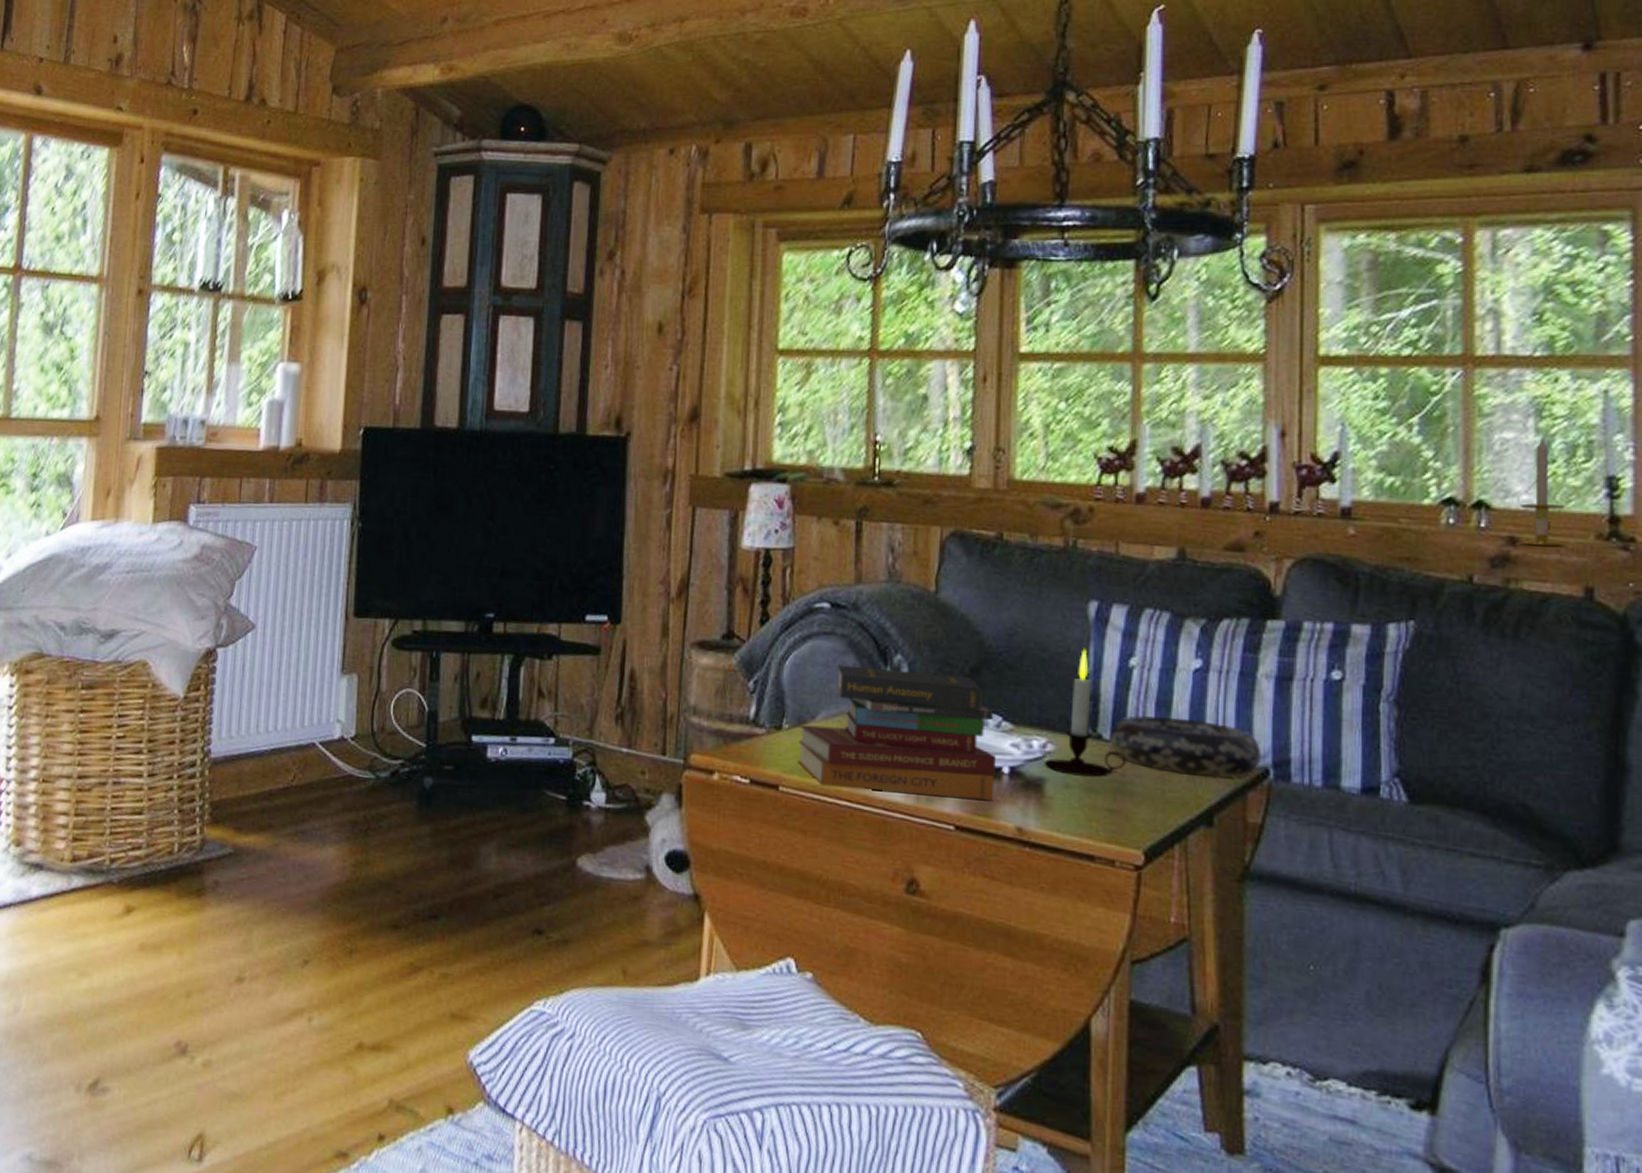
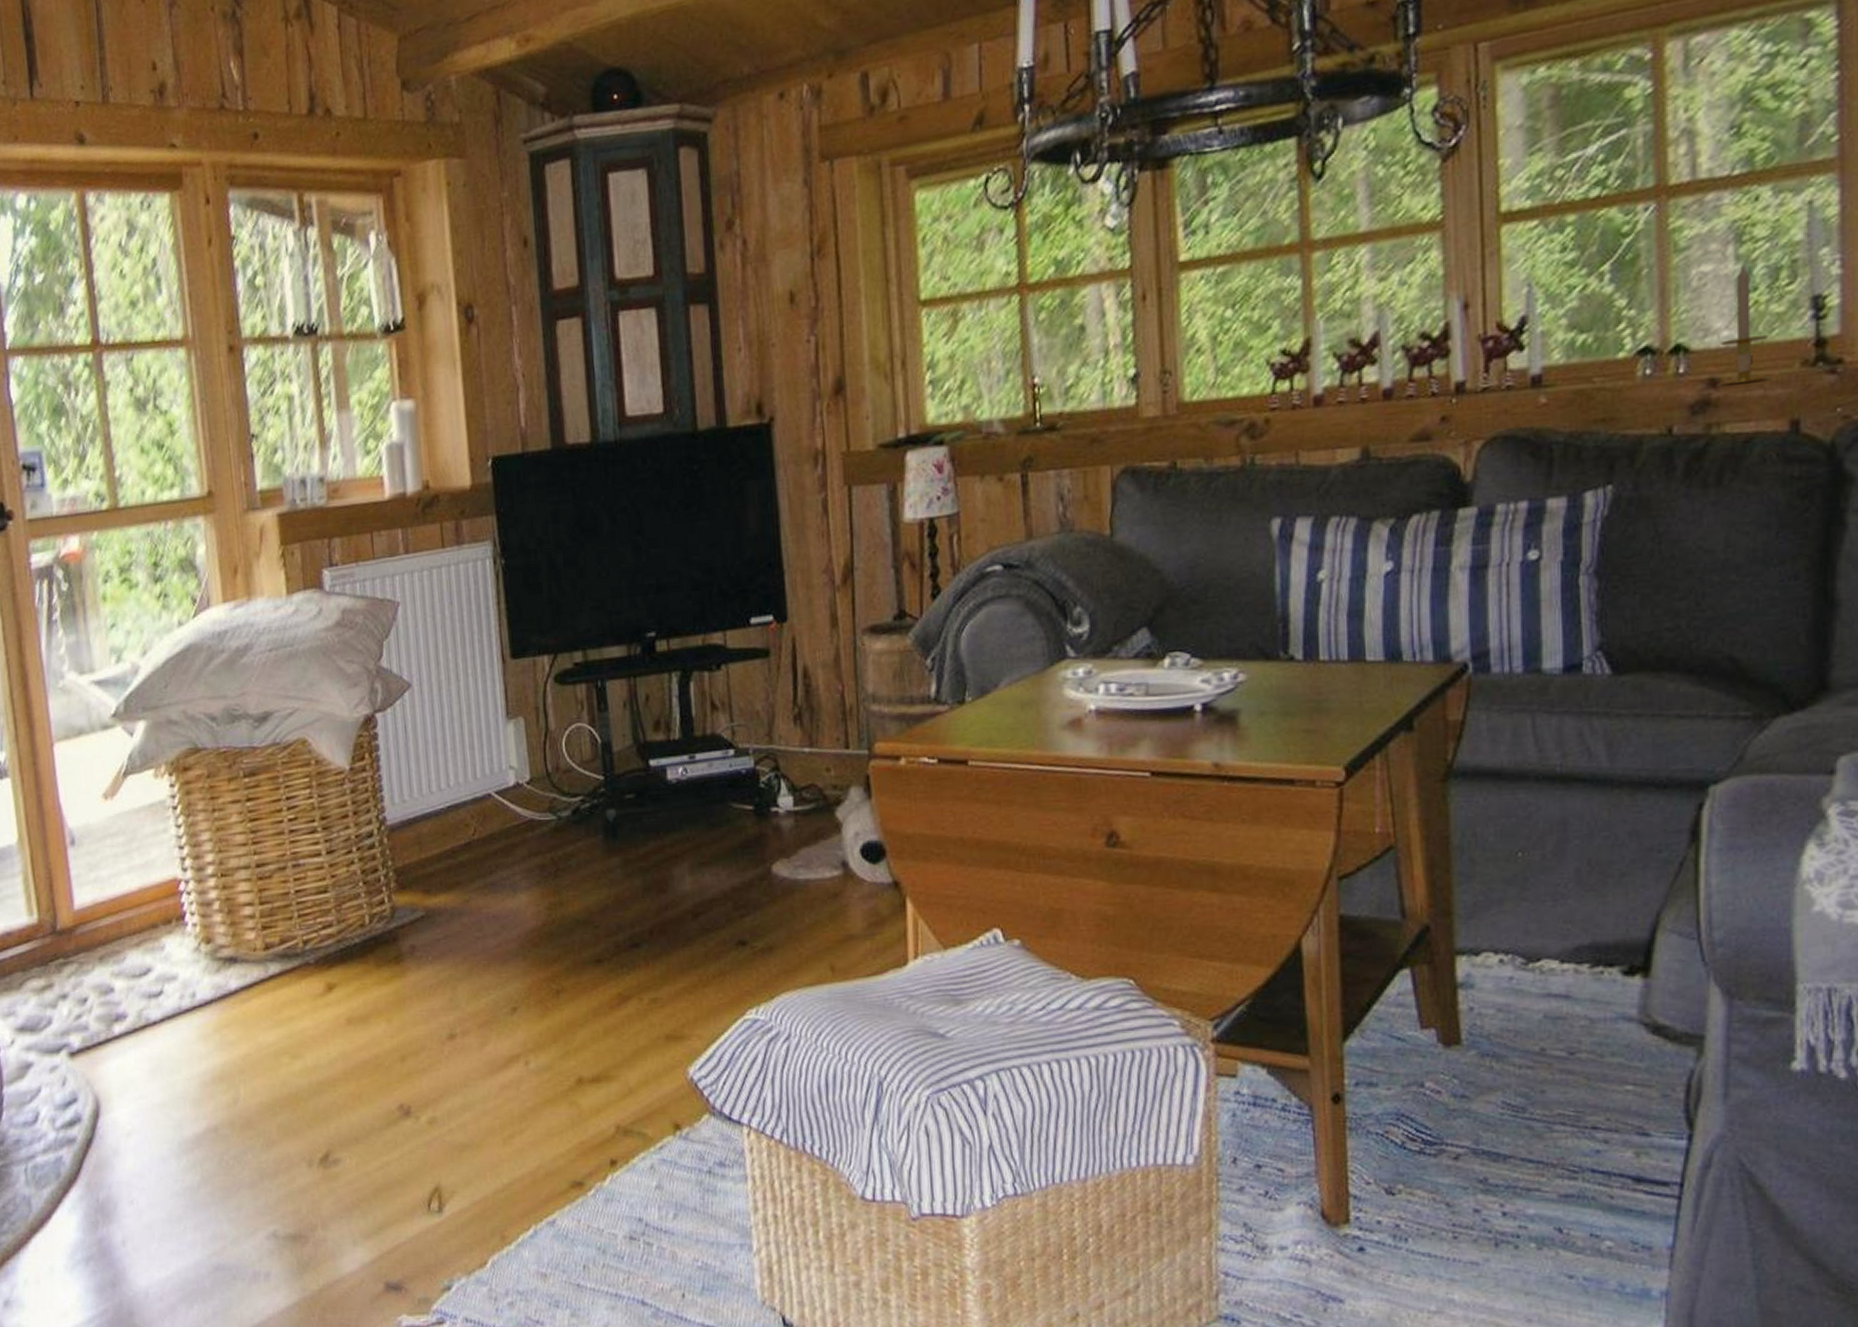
books: present [797,665,997,800] -> none [983,617,1188,754]
candle: present [1044,648,1127,778] -> none [1236,569,1322,702]
decorative bowl: present [1109,715,1262,778] -> none [1301,624,1460,684]

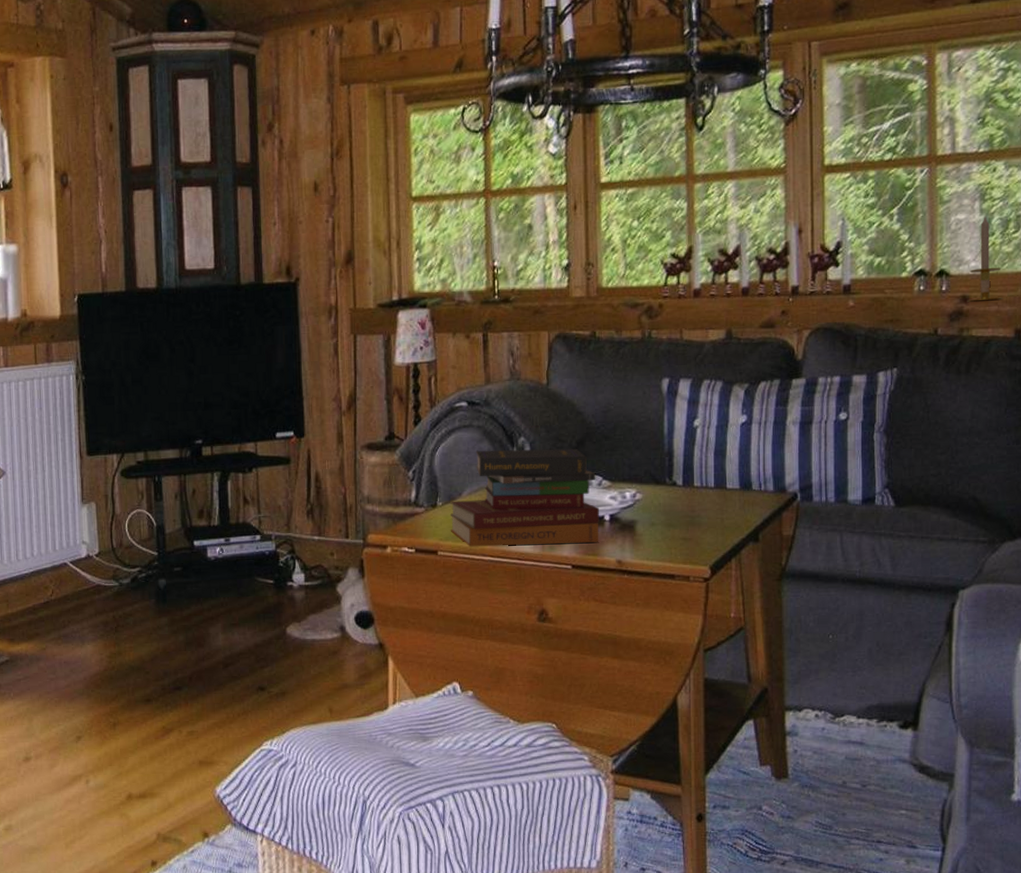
books: none [983,617,1188,754] -> present [450,448,600,547]

